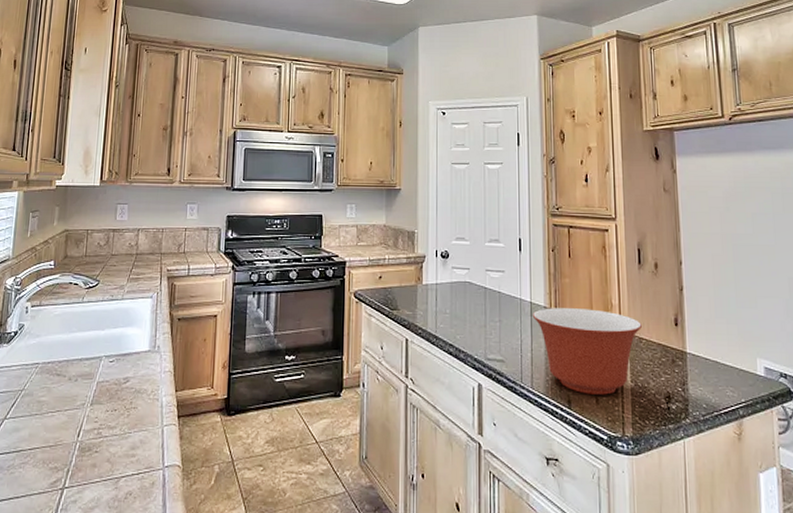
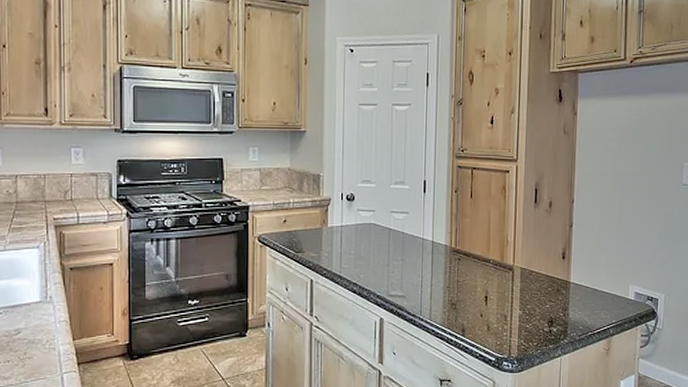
mixing bowl: present [532,308,642,395] -> none [433,246,533,323]

